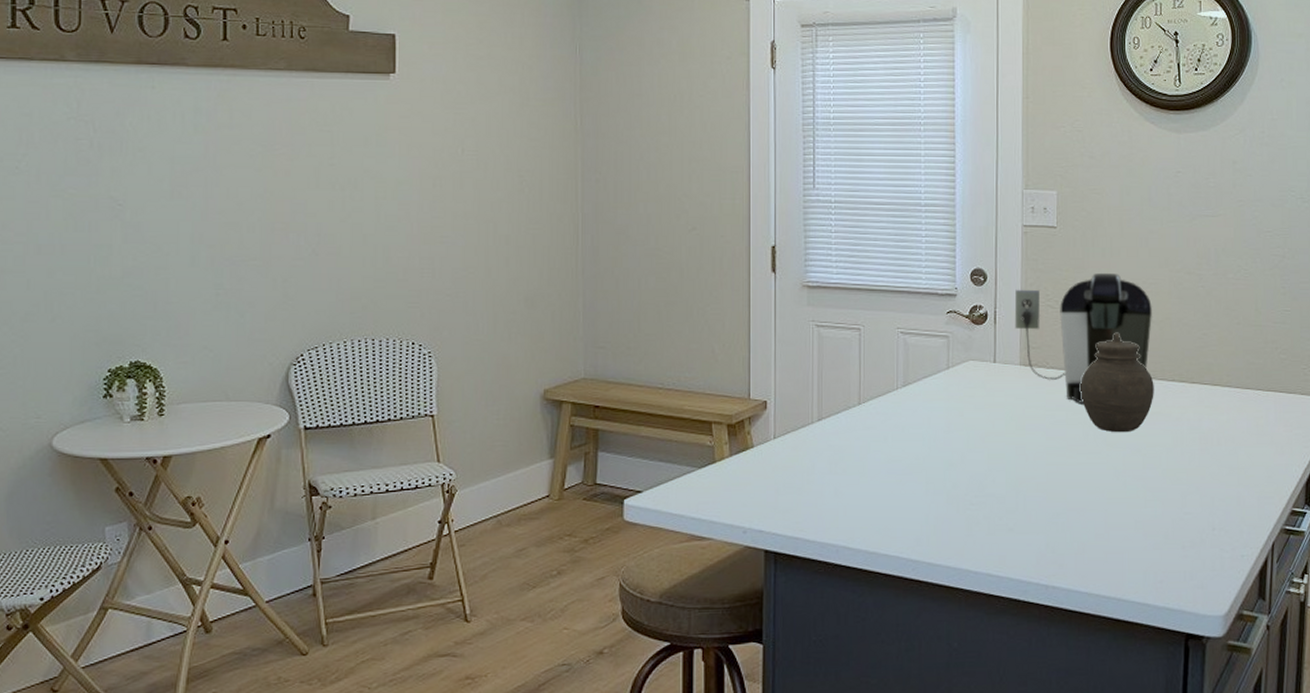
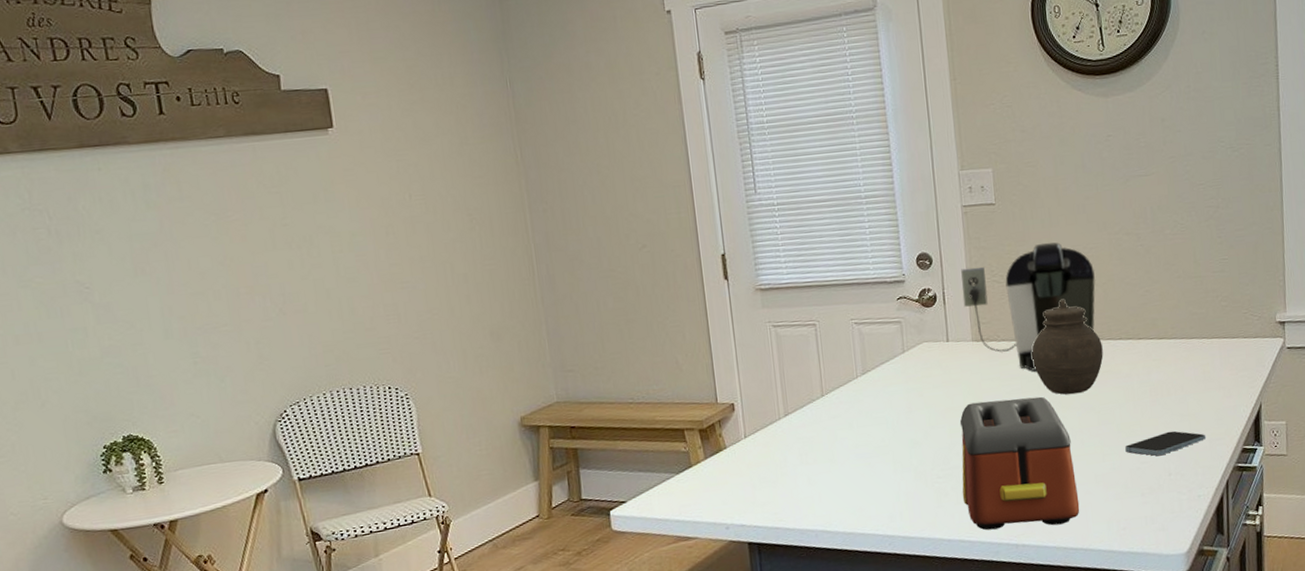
toaster: none [994,429,1116,570] -> present [959,396,1080,531]
smartphone: none [1169,483,1254,508] -> present [1125,430,1205,456]

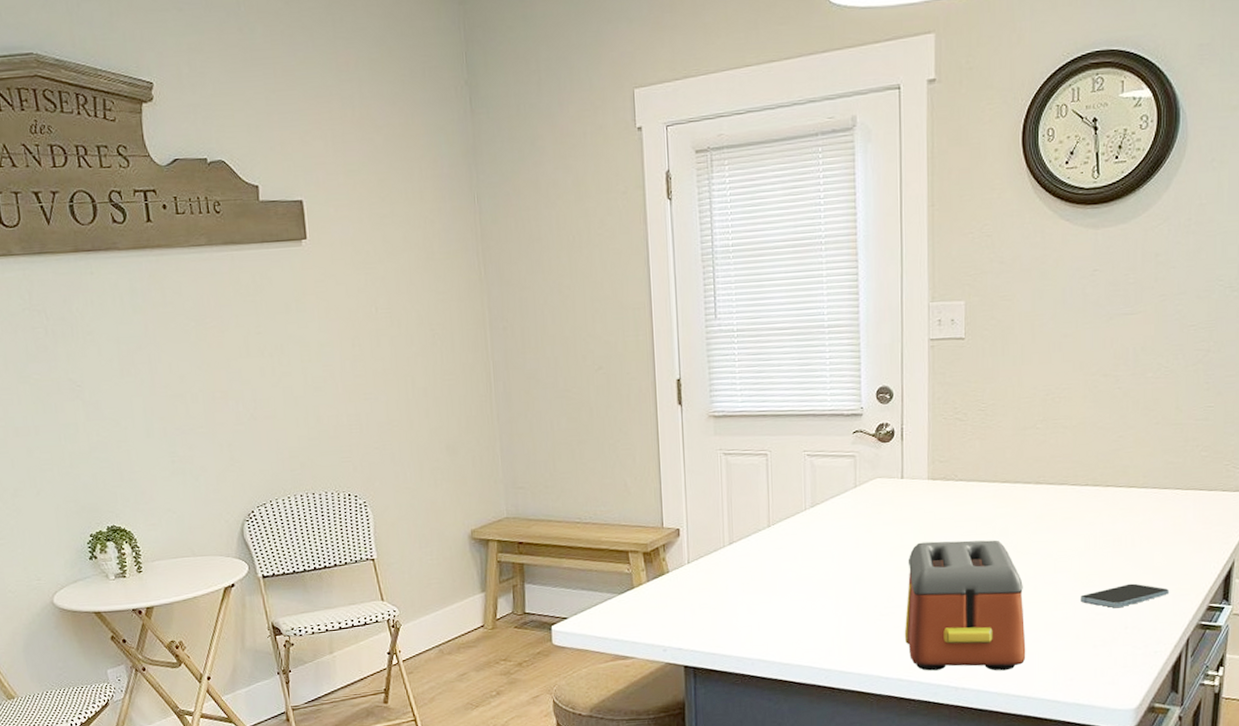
coffee maker: present [961,242,1095,371] -> none [921,380,1065,513]
jar: present [1031,299,1103,395] -> none [990,440,1066,540]

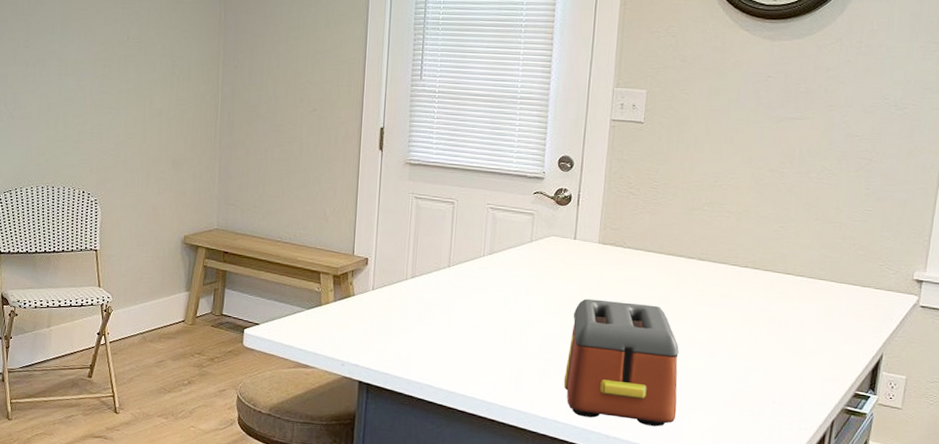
smartphone: present [1081,583,1169,608] -> none [732,362,818,384]

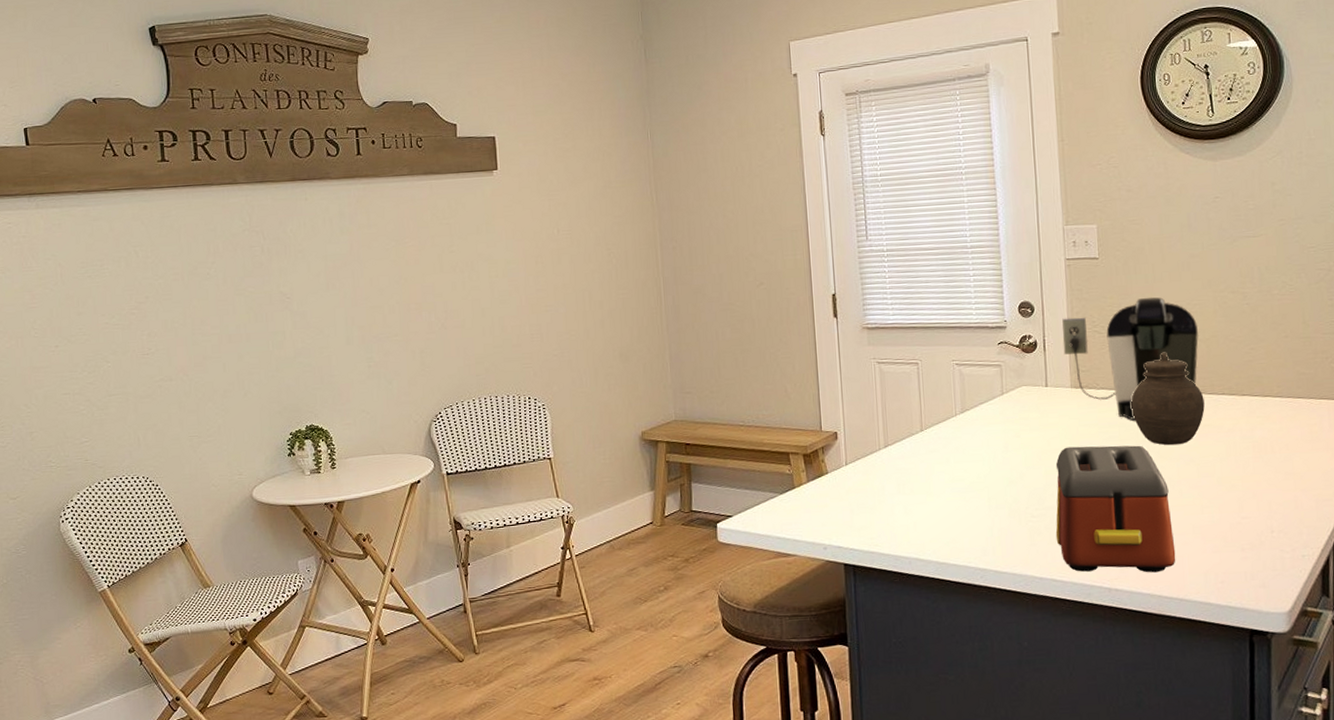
coffee maker: none [596,165,731,281] -> present [1062,297,1199,420]
jar: none [654,220,727,310] -> present [1131,352,1205,445]

